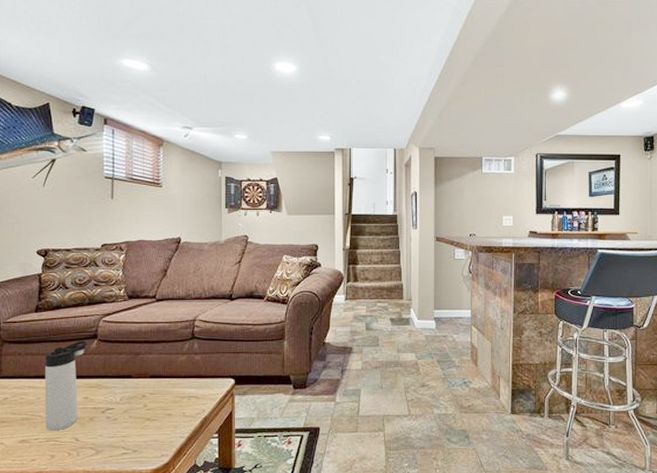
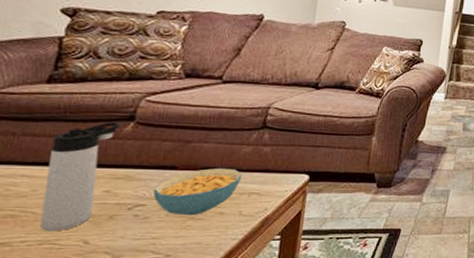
cereal bowl: none [117,375,182,417] -> present [153,167,243,216]

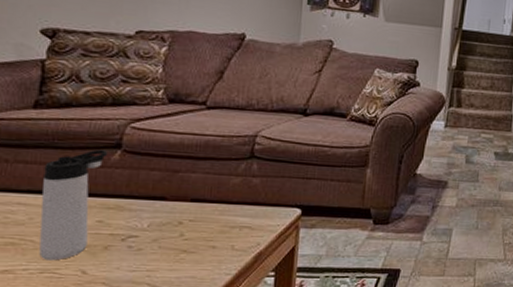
cereal bowl: present [153,167,243,216] -> none [144,199,233,249]

